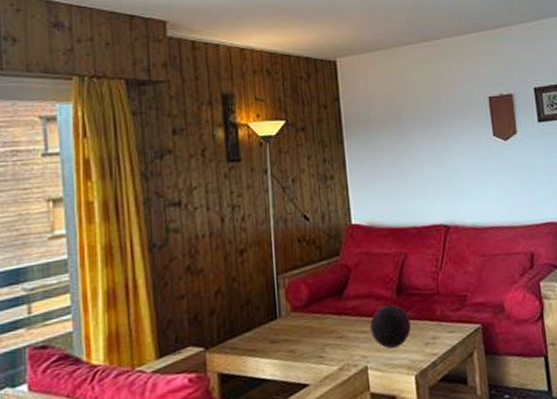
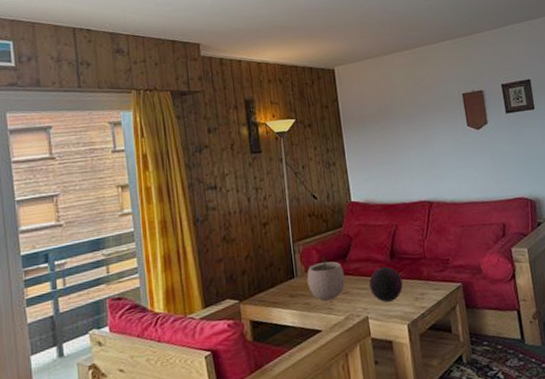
plant pot: none [293,288,341,348] -> present [307,253,346,301]

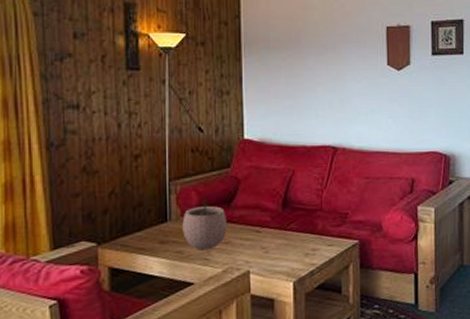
decorative orb: present [369,266,403,302] -> none [255,216,293,256]

